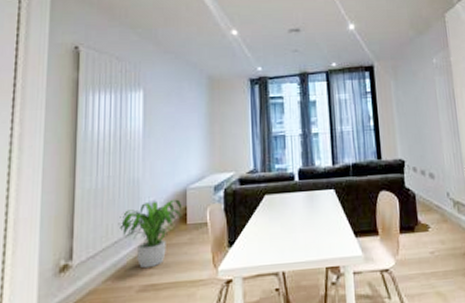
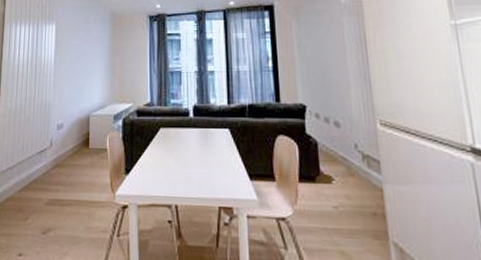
potted plant: present [118,199,182,269] -> none [32,124,86,184]

